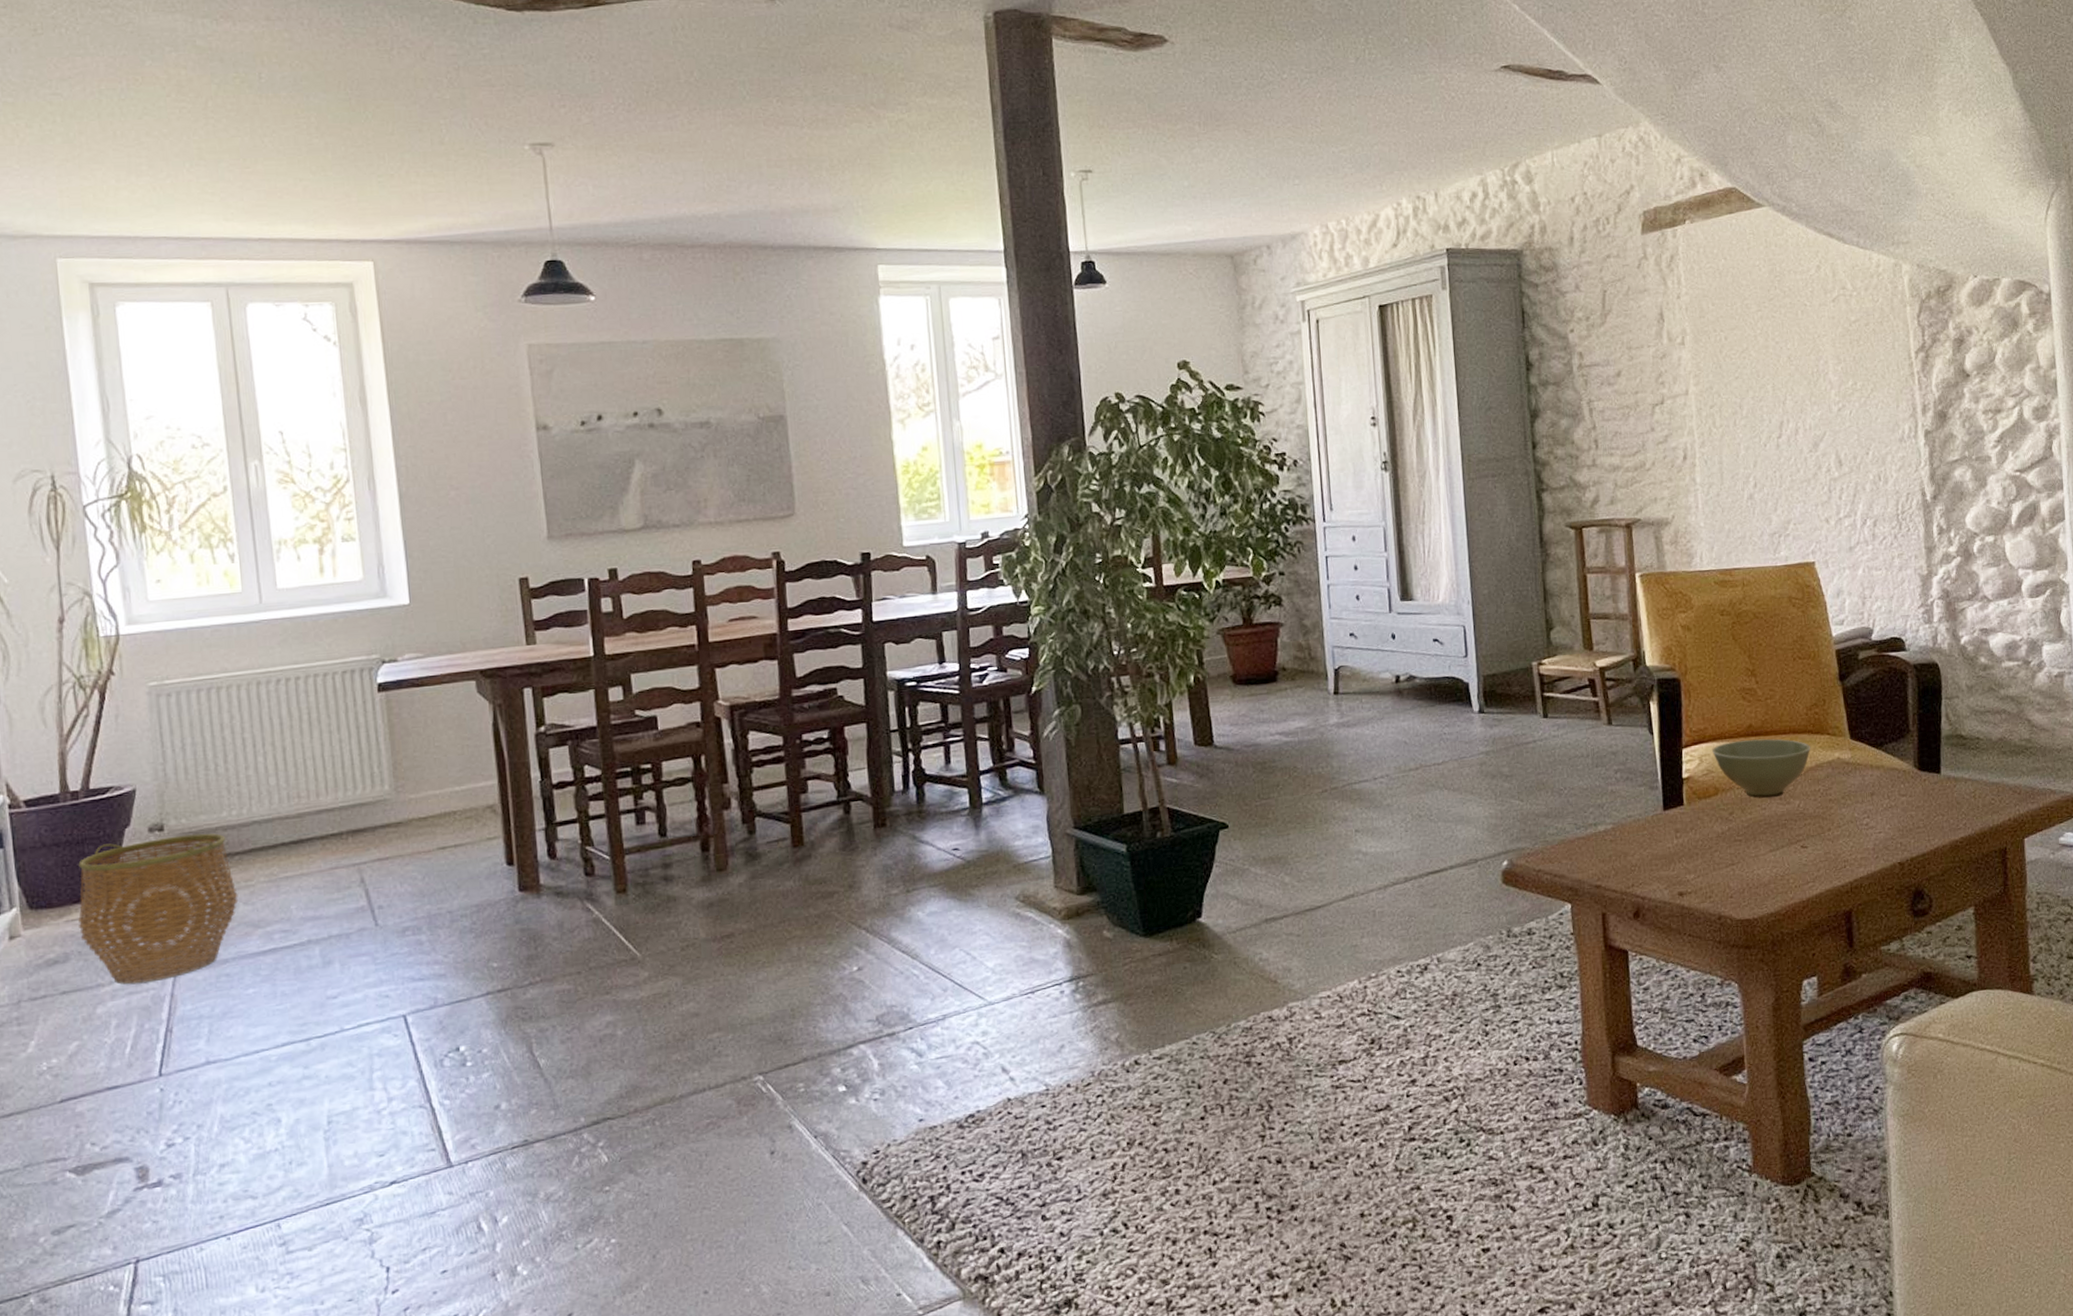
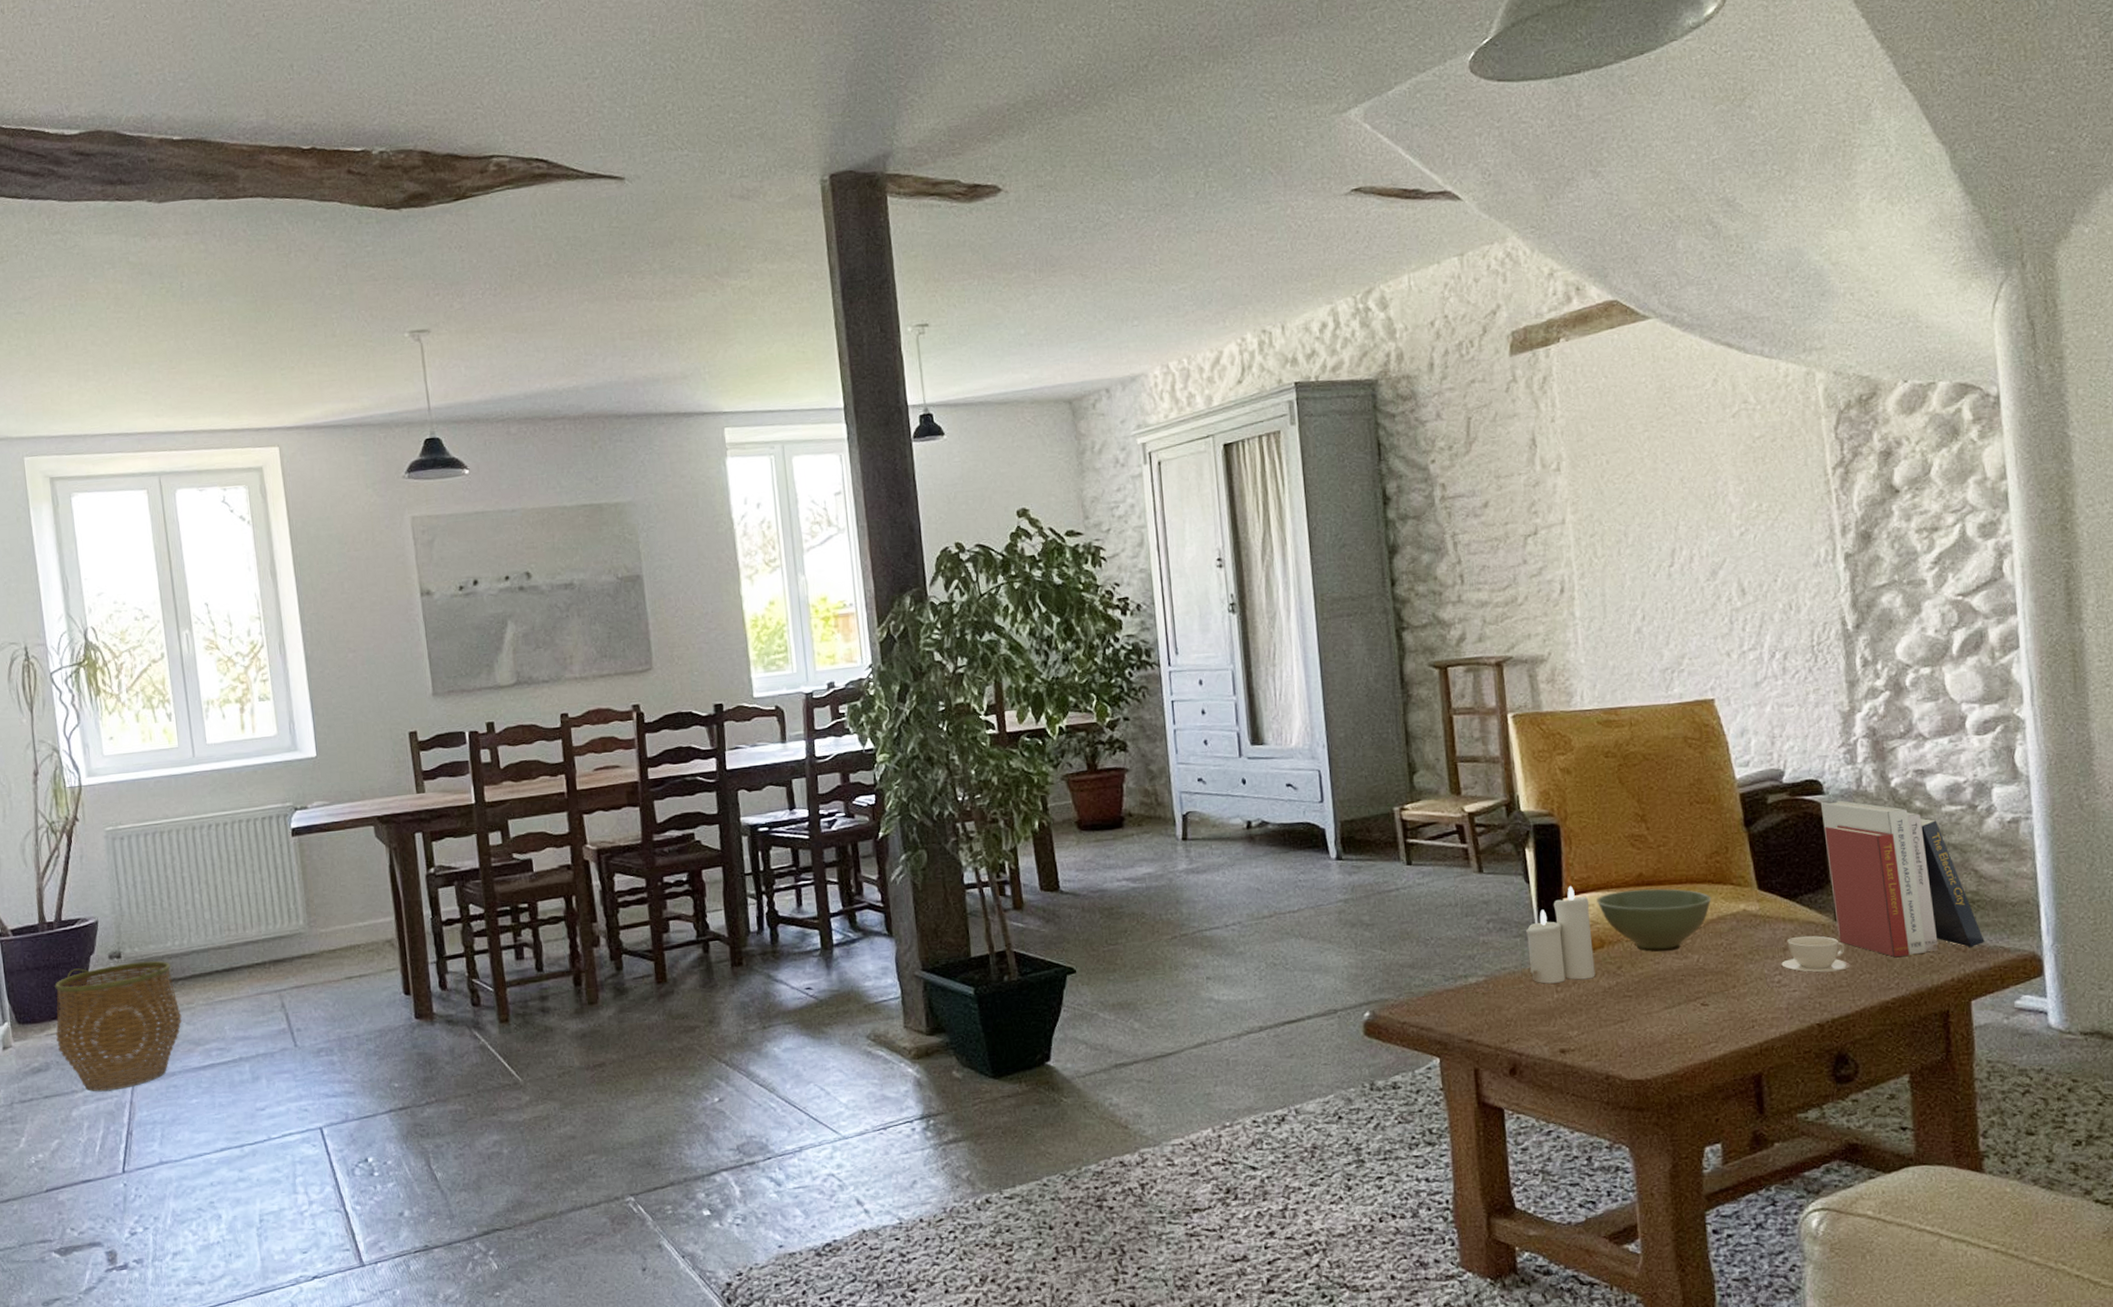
candle: none [1650,737,1710,831] -> present [1526,886,1596,984]
teacup: none [1869,781,1926,815] -> present [1781,935,1850,972]
books: none [1902,656,2036,800] -> present [1820,800,1985,958]

